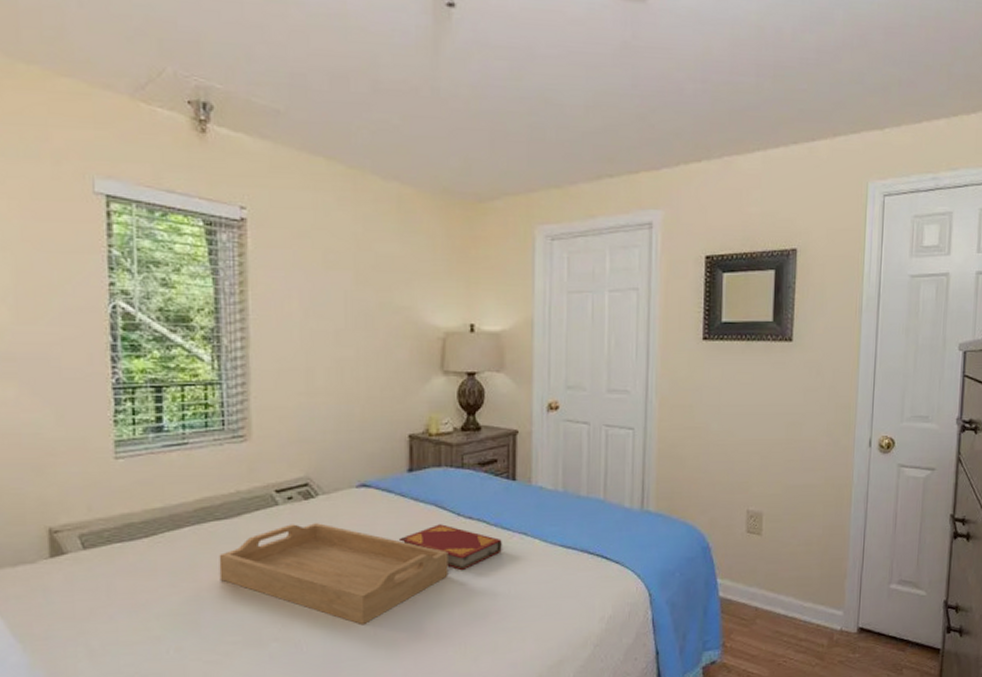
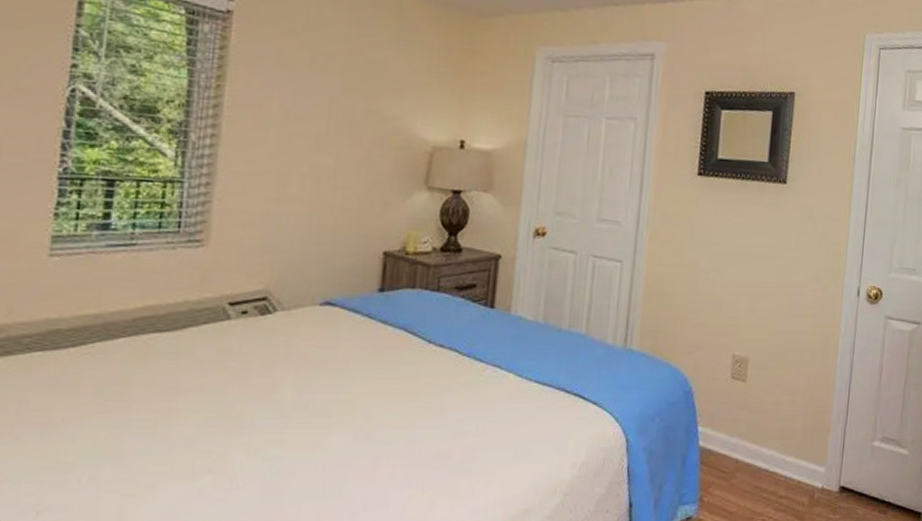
serving tray: present [219,523,448,626] -> none [152,341,414,460]
hardback book: present [398,524,502,570] -> none [360,351,474,402]

